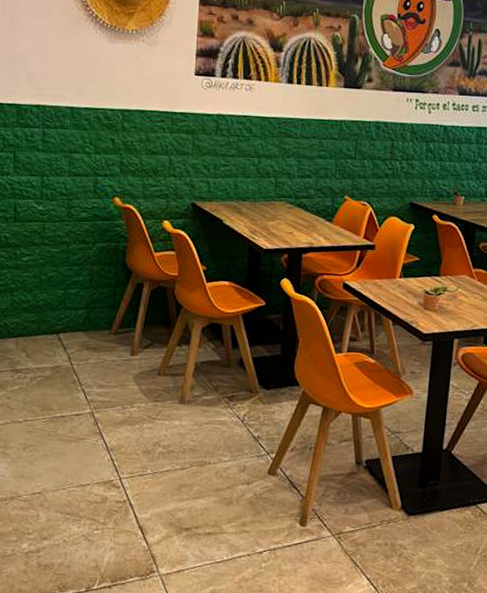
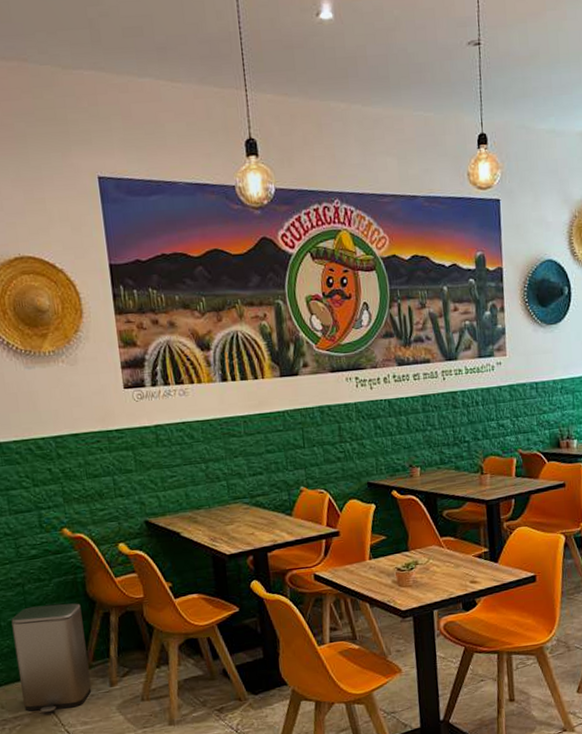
pedal bin: none [47,265,118,369] -> present [11,603,92,712]

